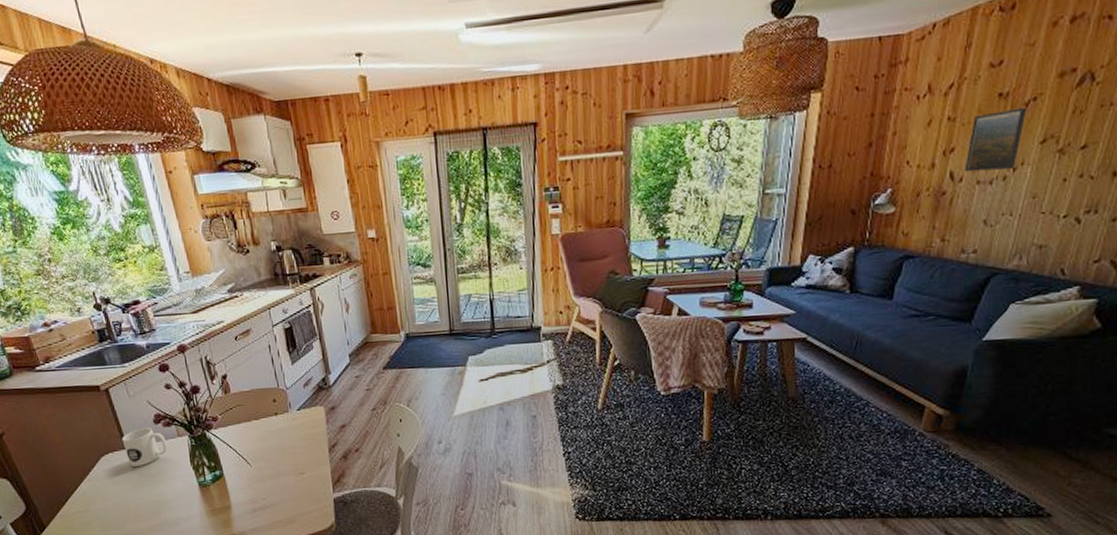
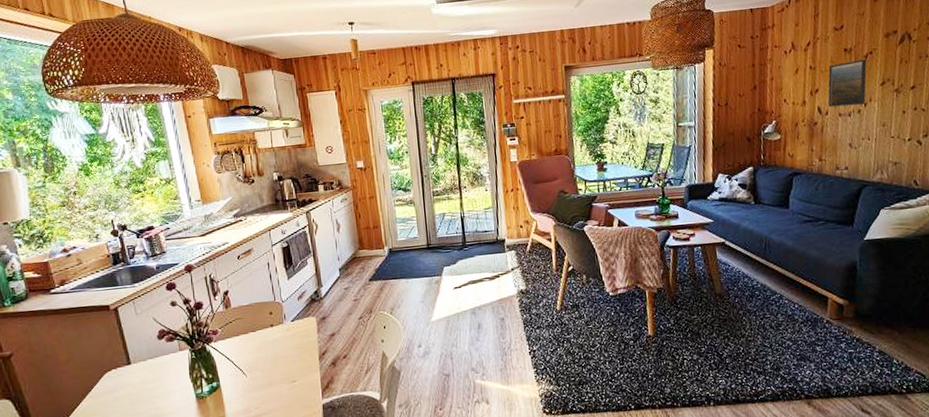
mug: present [121,427,168,467] -> none [126,343,169,382]

